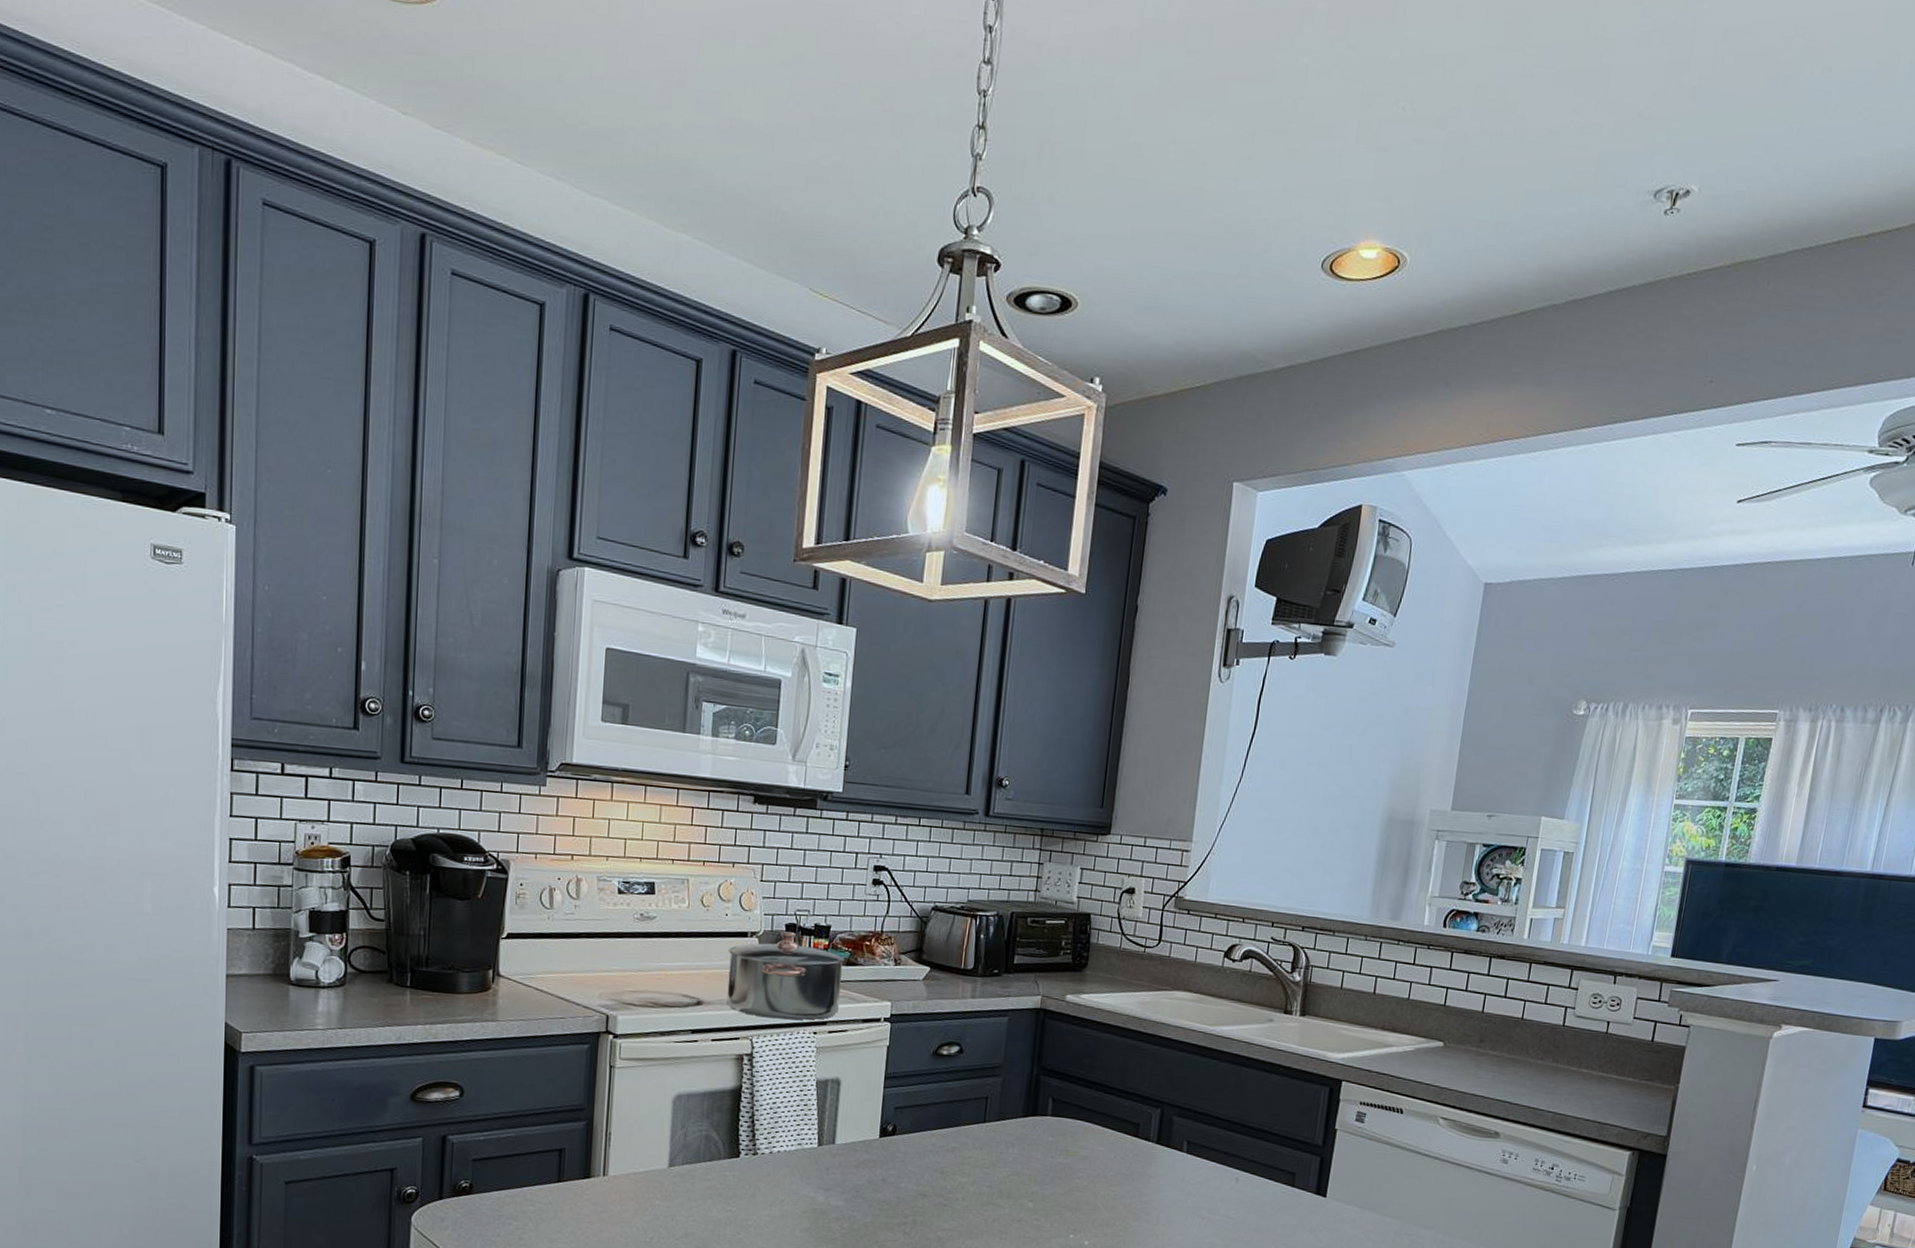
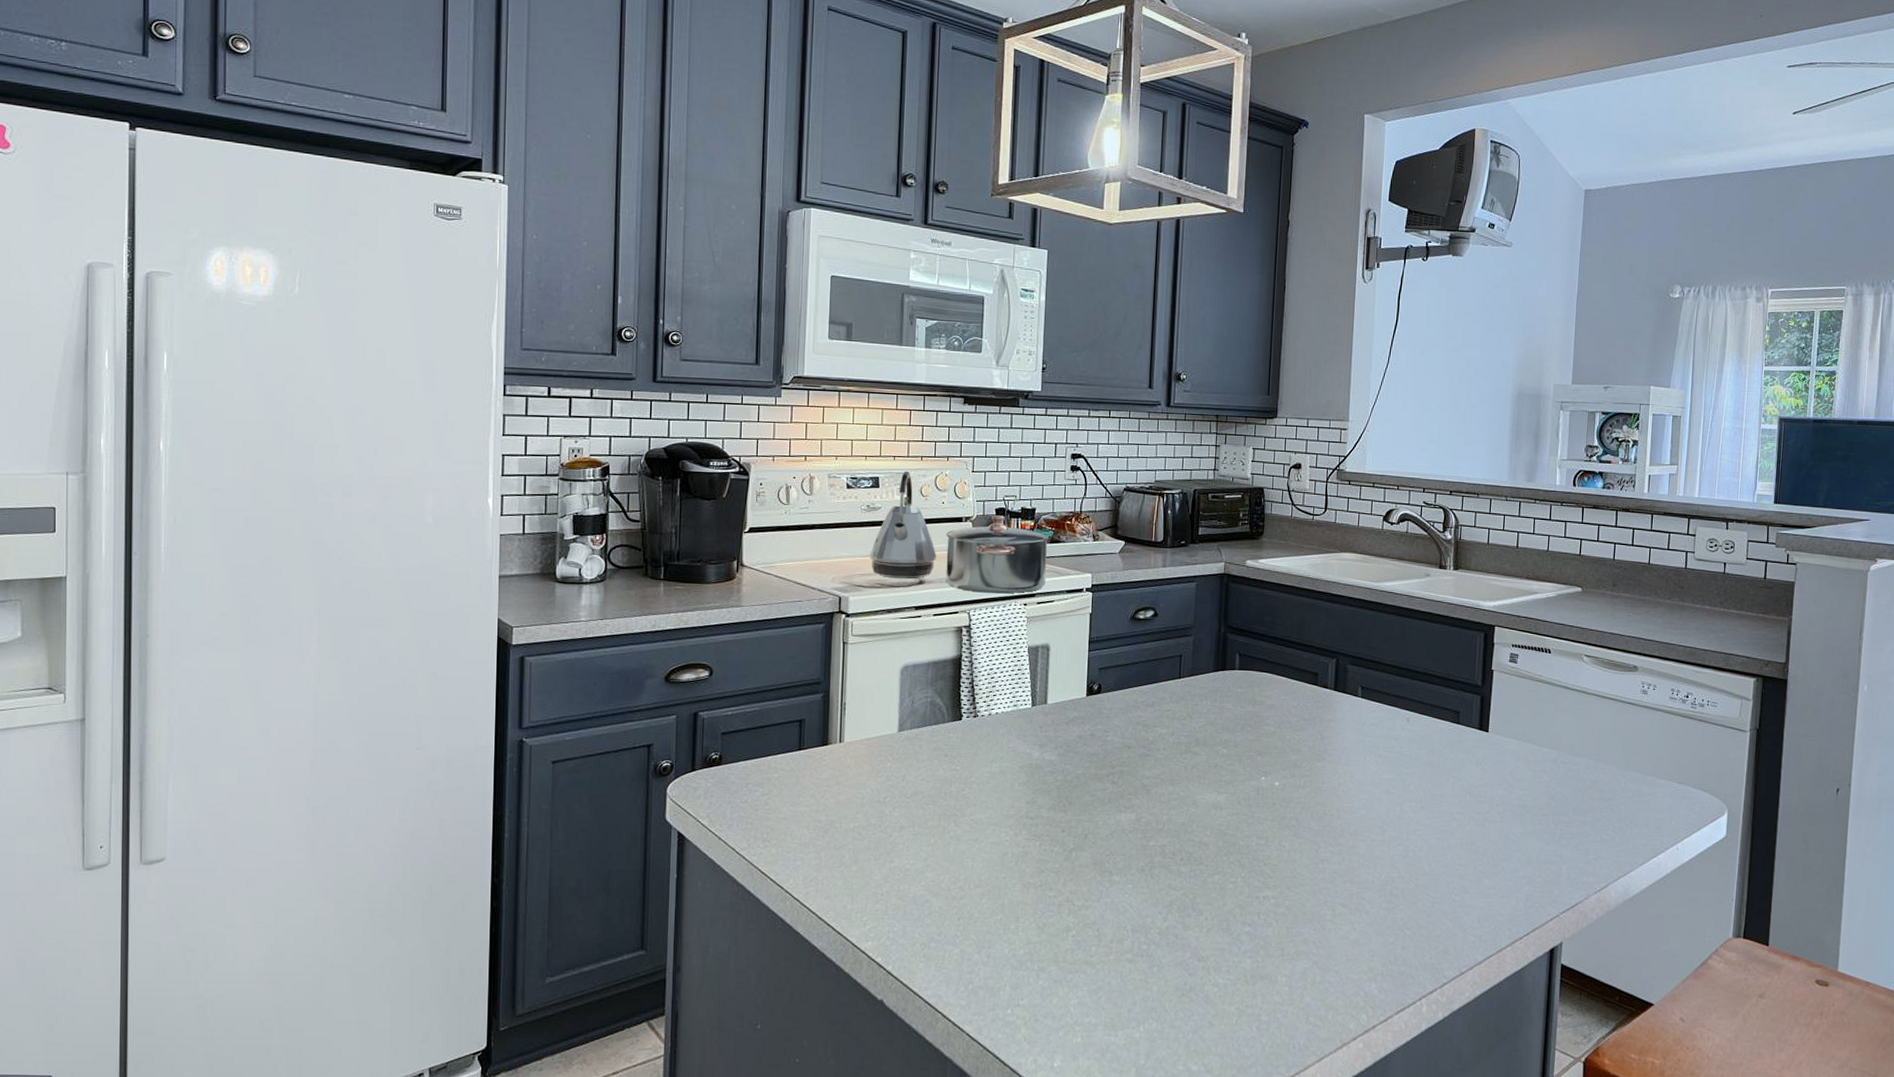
kettle: none [642,877,718,999] -> present [870,472,937,579]

